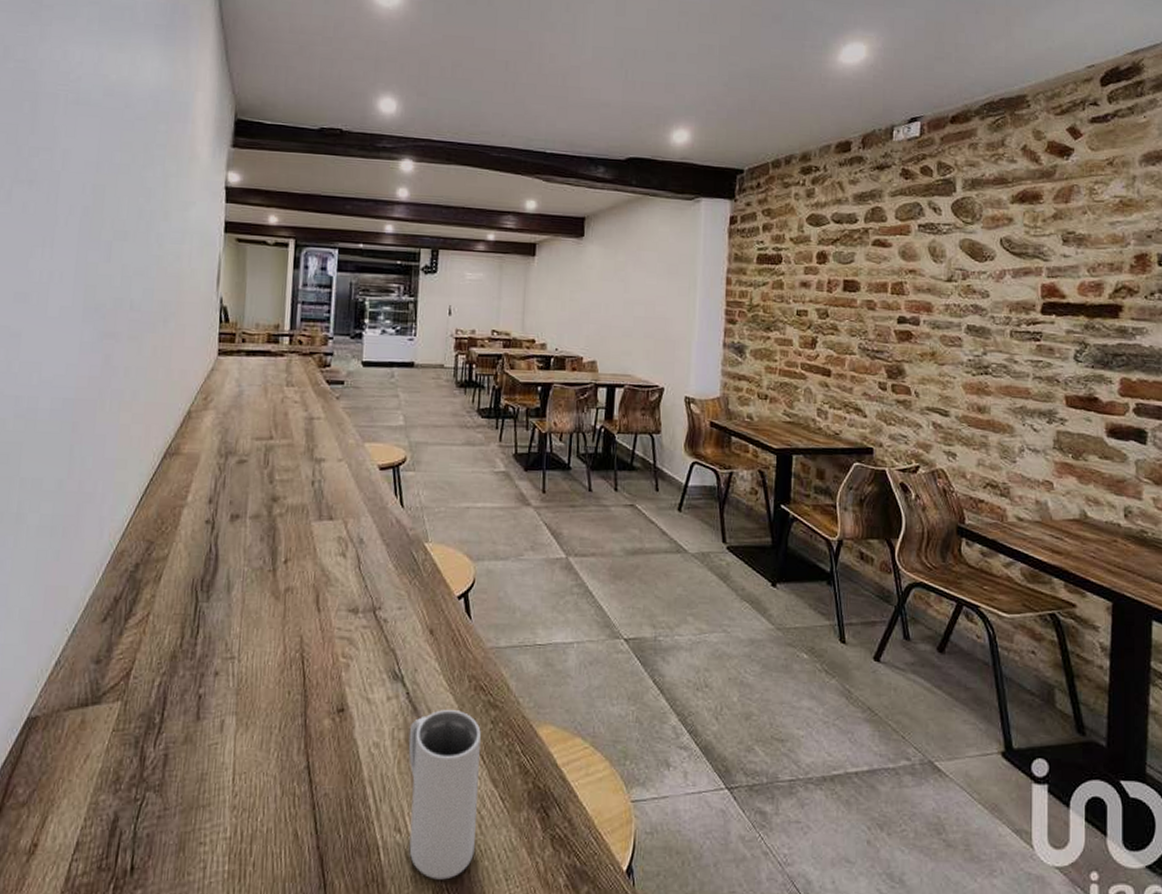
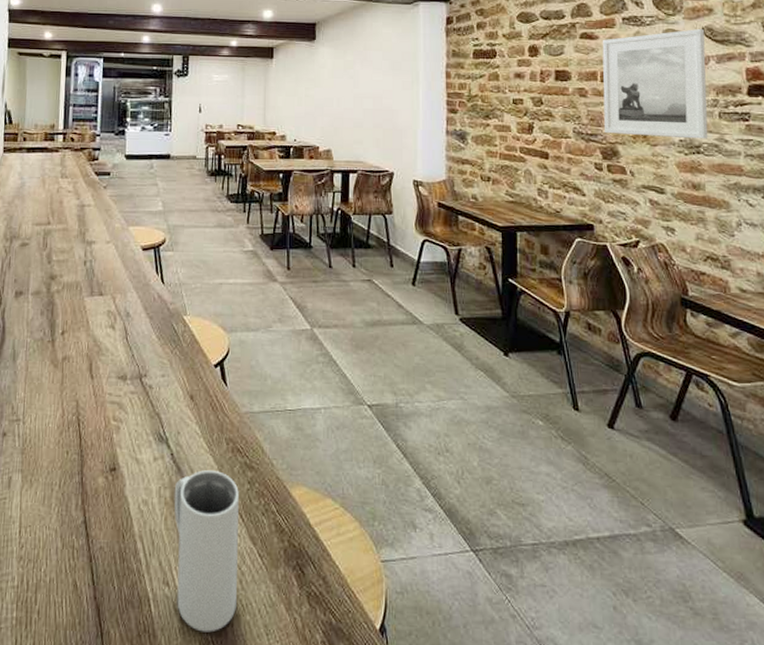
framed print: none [890,239,1003,359] -> present [602,28,708,139]

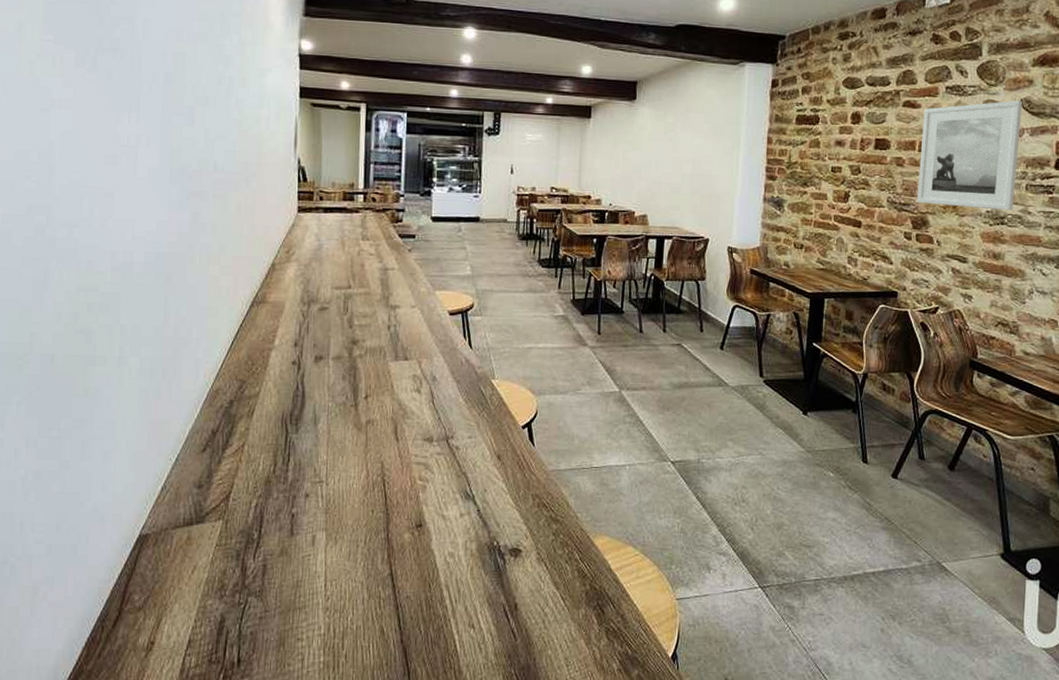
mug: present [174,469,239,632] -> none [480,523,544,666]

